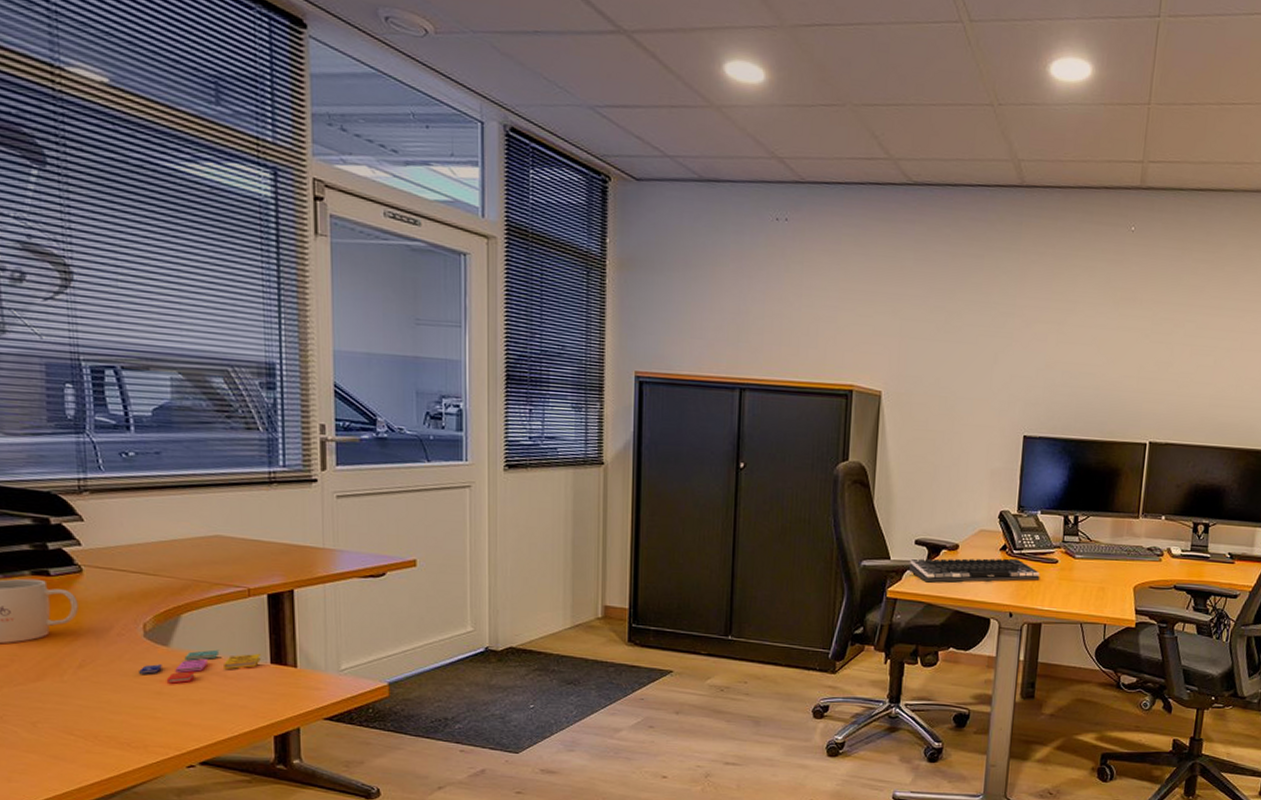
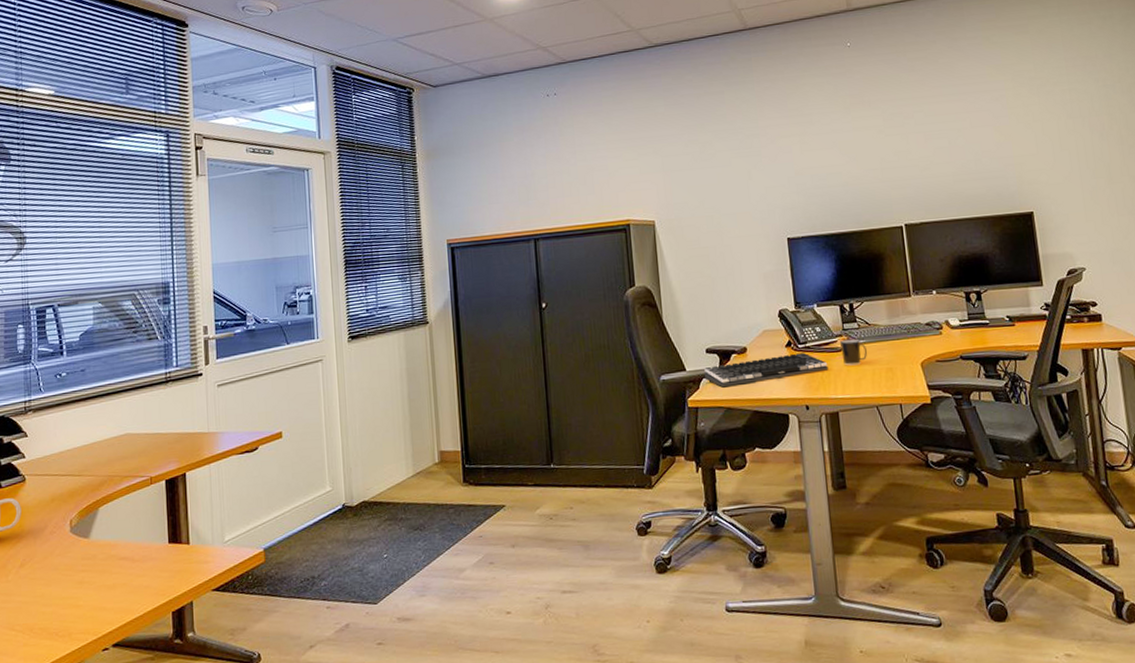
books: present [138,649,261,684] -> none [65,534,161,573]
mug: none [1056,552,1084,580] -> present [840,339,868,366]

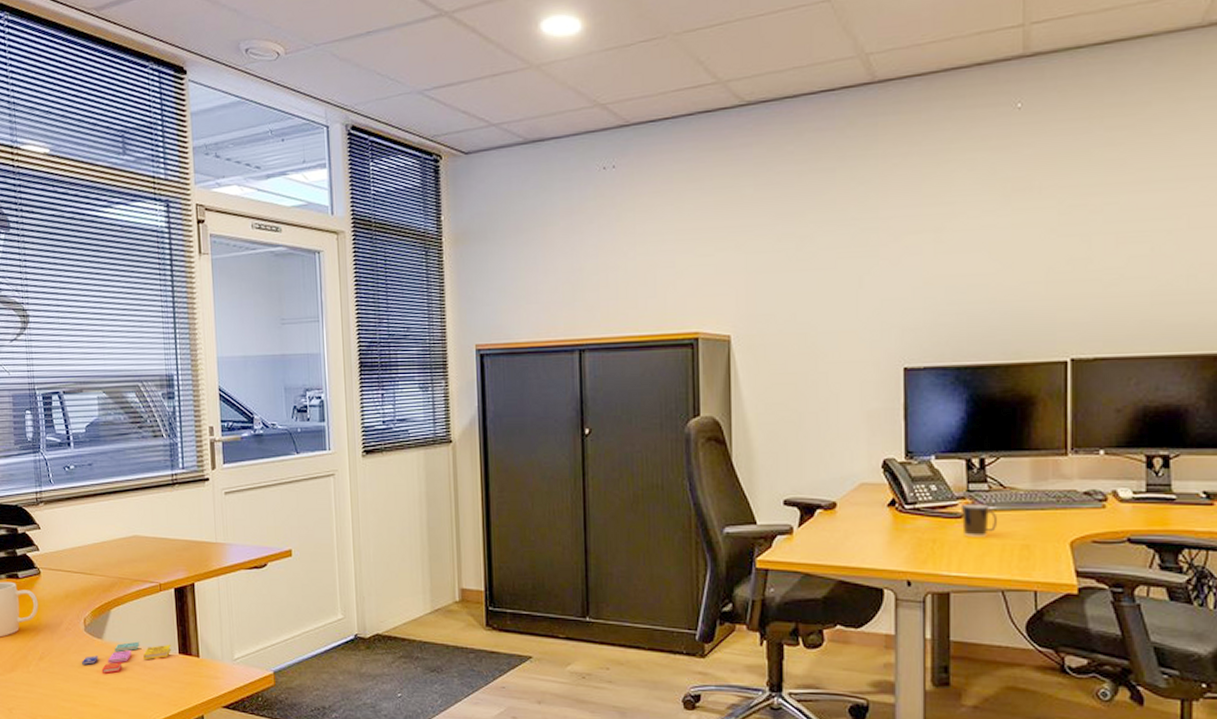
books: none [65,534,161,573] -> present [81,641,171,674]
computer keyboard: present [703,352,829,388] -> none [778,515,942,549]

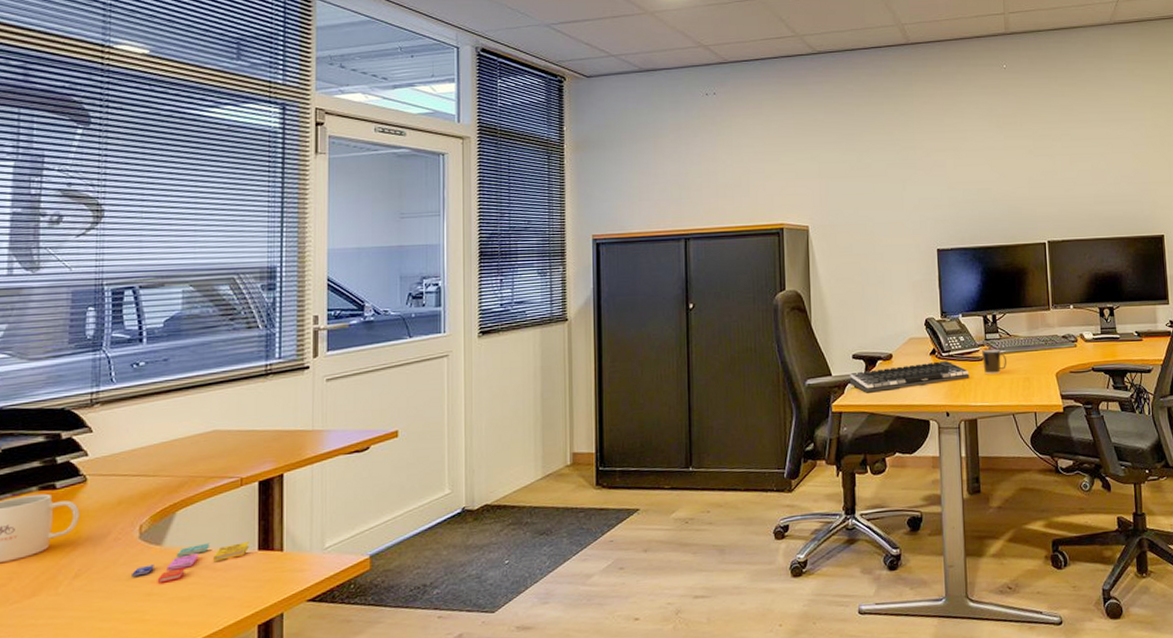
computer keyboard: none [778,515,942,549] -> present [849,361,970,393]

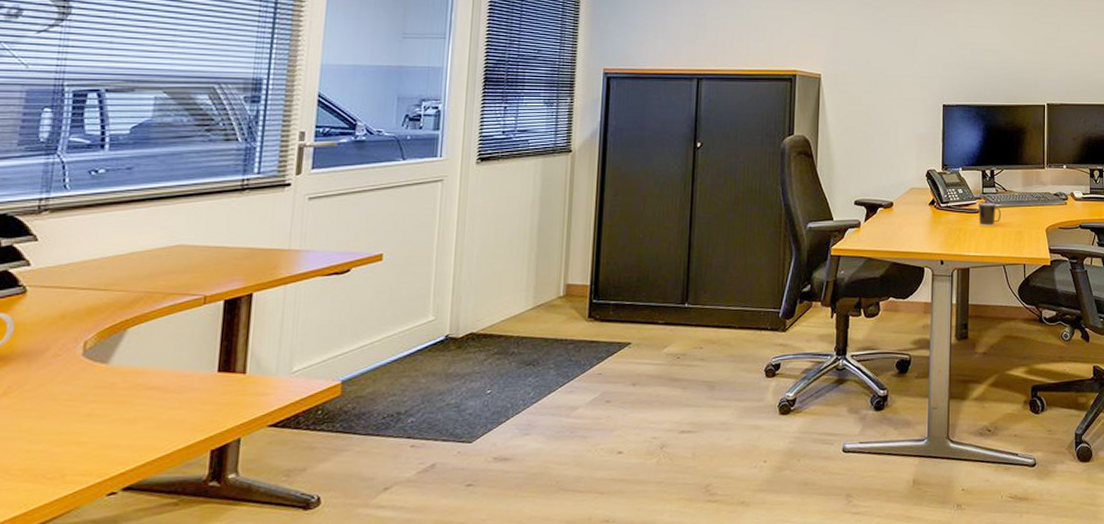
books: present [130,541,249,583] -> none [68,362,208,404]
computer keyboard: present [849,361,970,393] -> none [849,211,965,239]

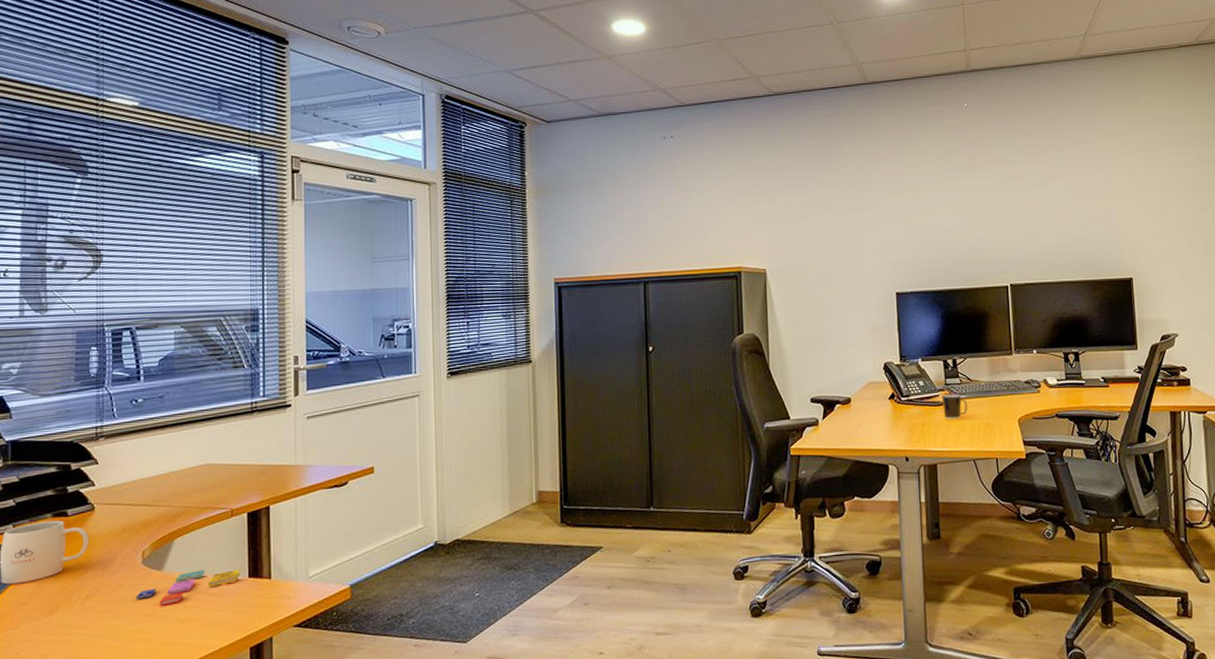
books: none [68,362,208,404] -> present [135,568,240,606]

